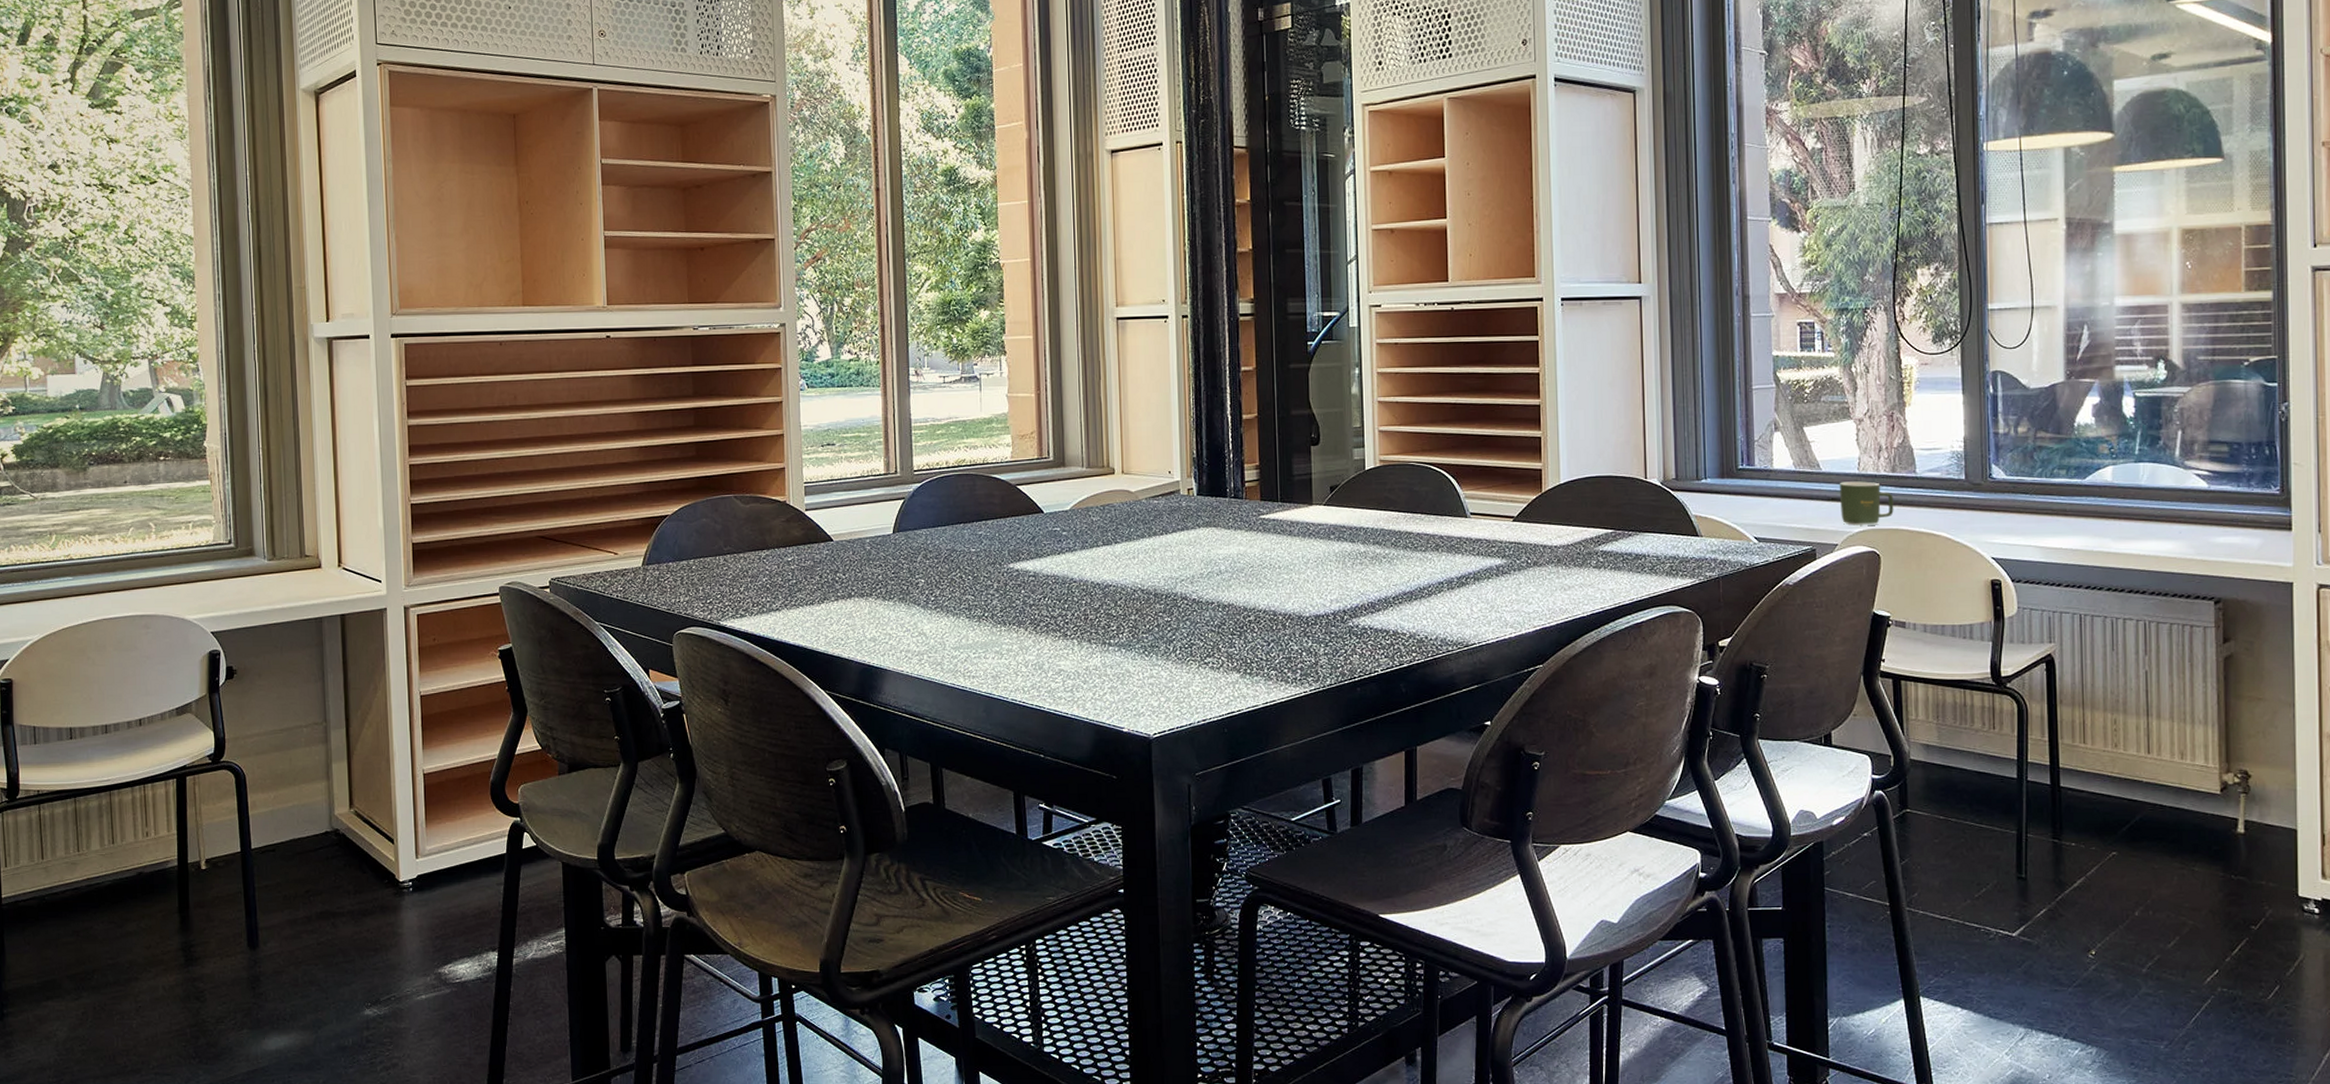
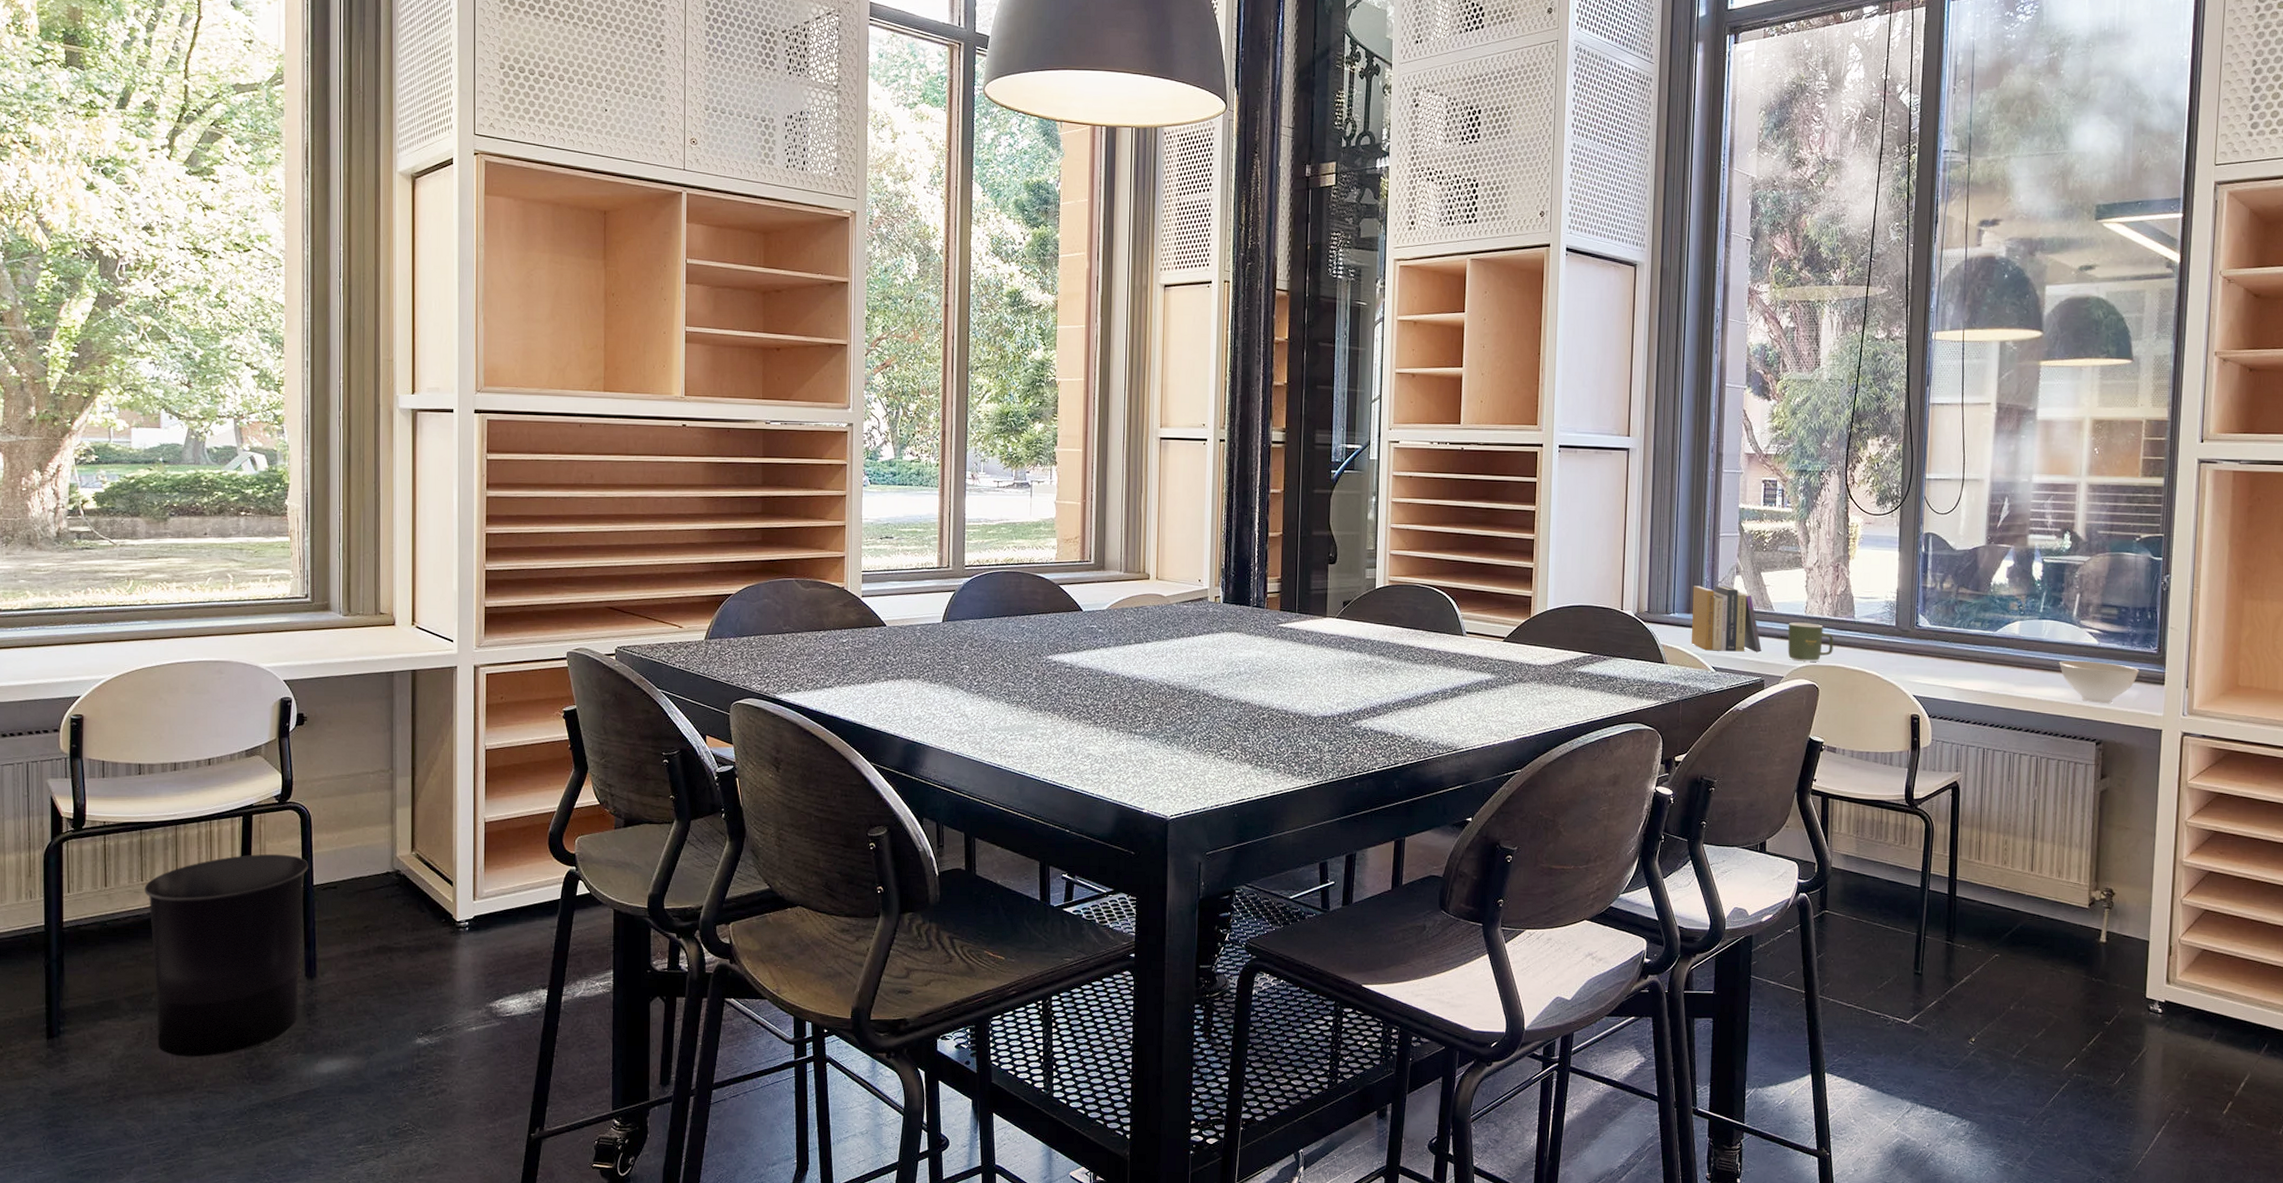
waste bin: none [81,817,245,1037] -> present [145,853,308,1057]
books: none [1726,444,1810,519] -> present [1691,585,1762,652]
bowl: none [2163,507,2261,555] -> present [2059,660,2140,703]

